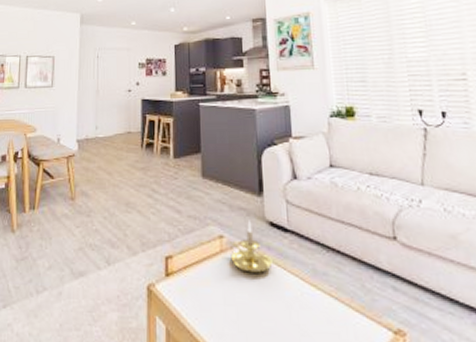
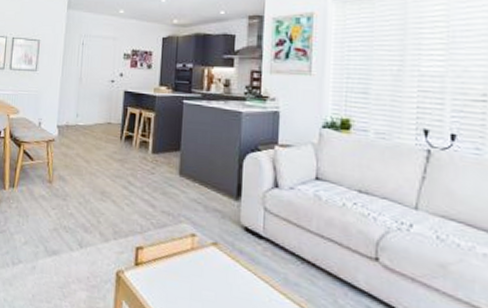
candle holder: present [227,220,273,273] -> none [199,222,243,275]

